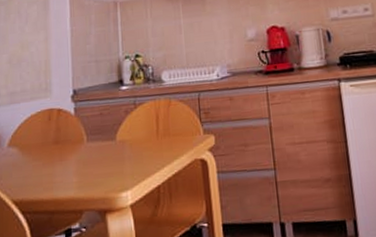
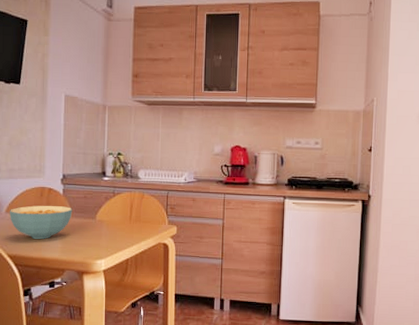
cereal bowl: none [13,129,88,176] -> present [10,205,73,239]

